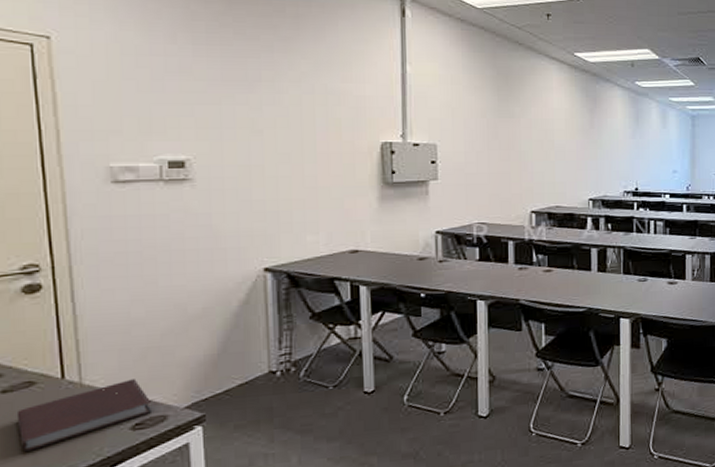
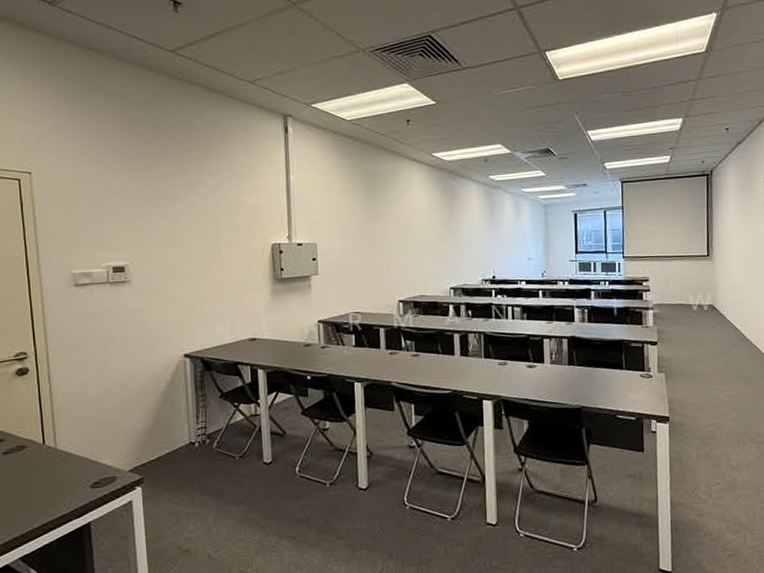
notebook: present [16,379,153,453] -> none [13,446,106,503]

